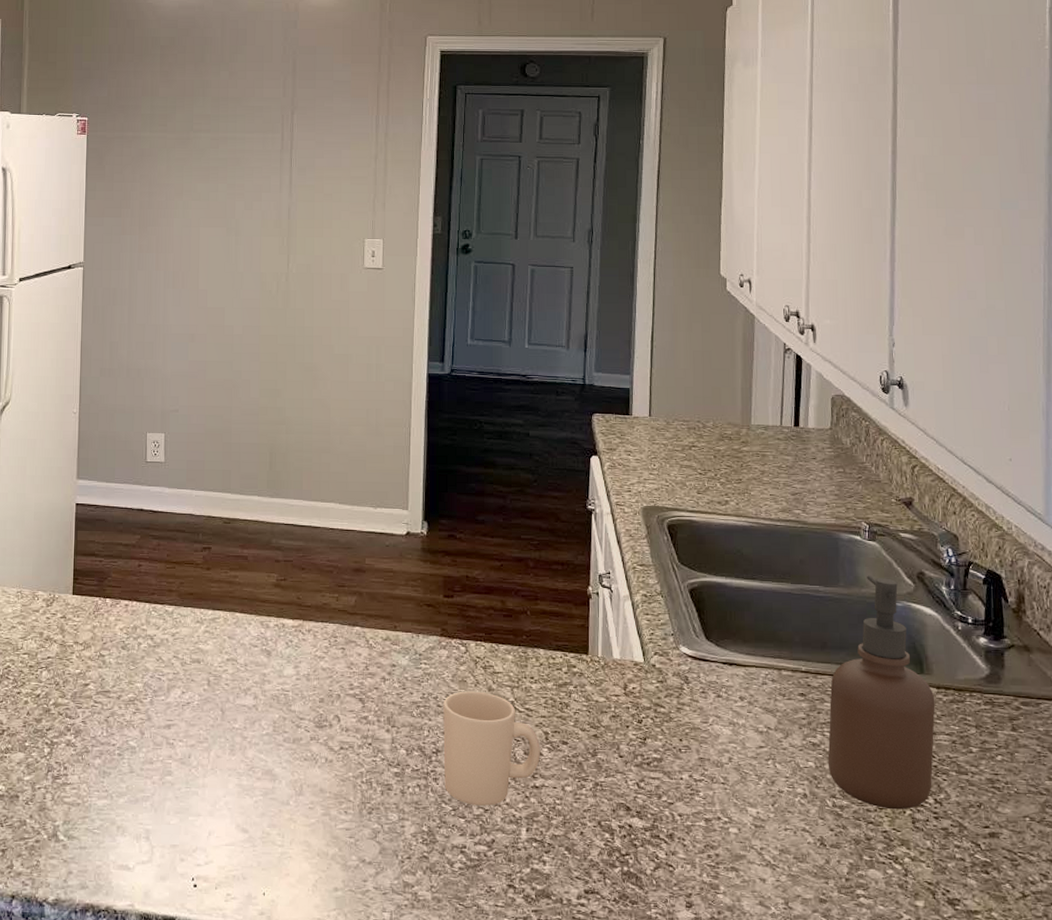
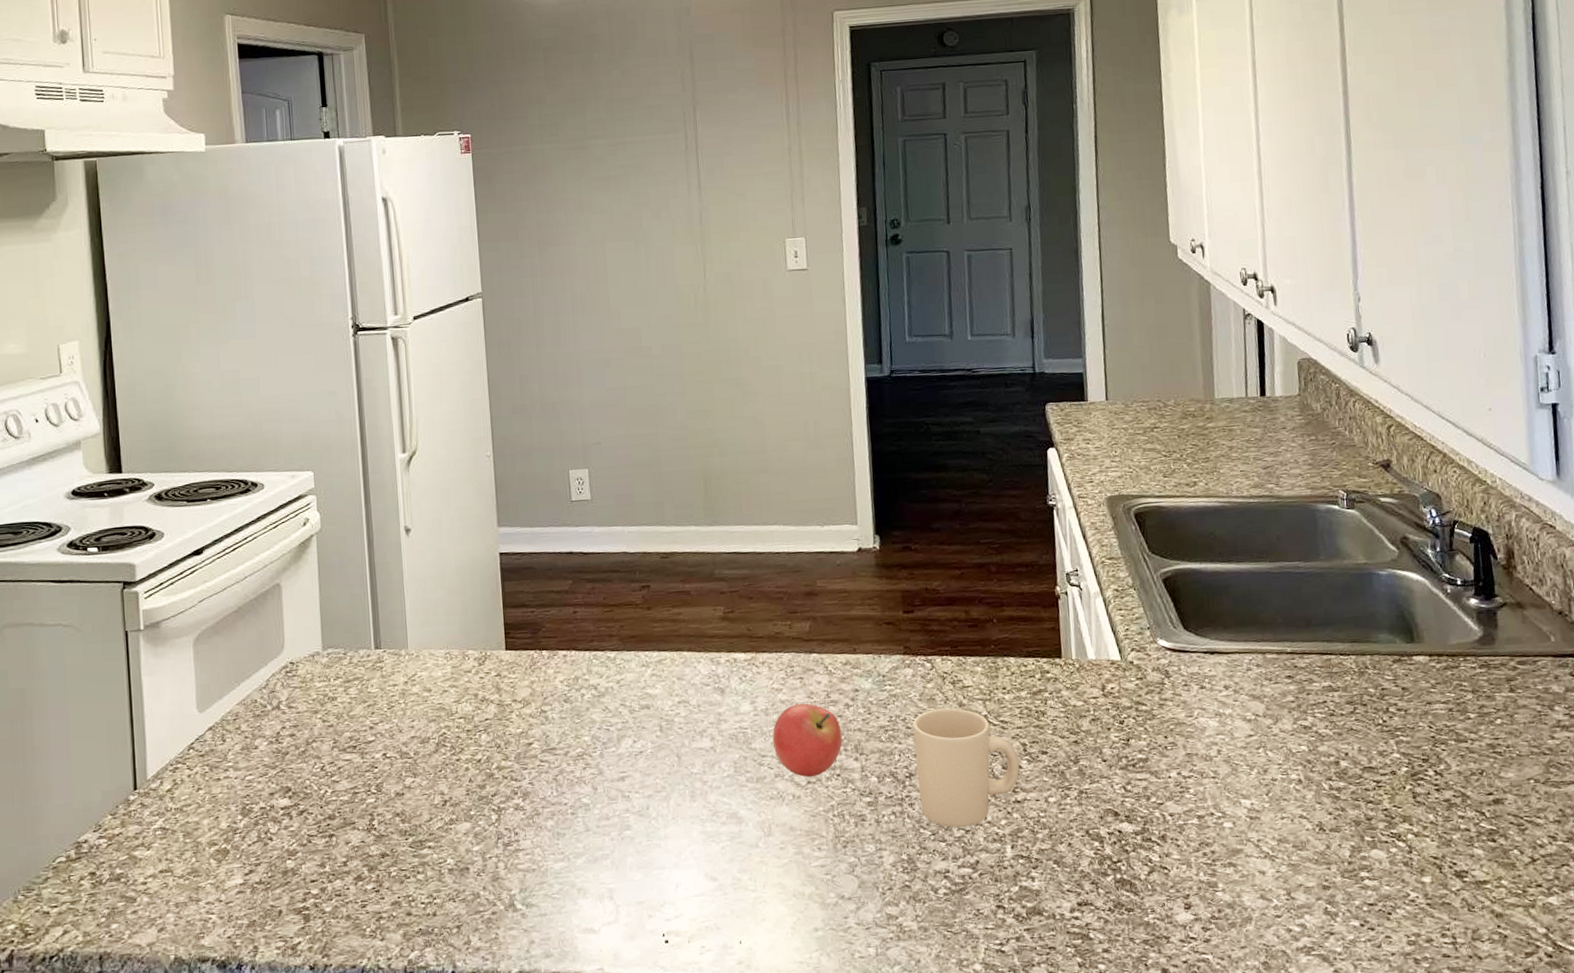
fruit: none [311,672,376,743] -> present [772,703,843,777]
soap dispenser: present [827,575,935,810] -> none [1318,545,1431,786]

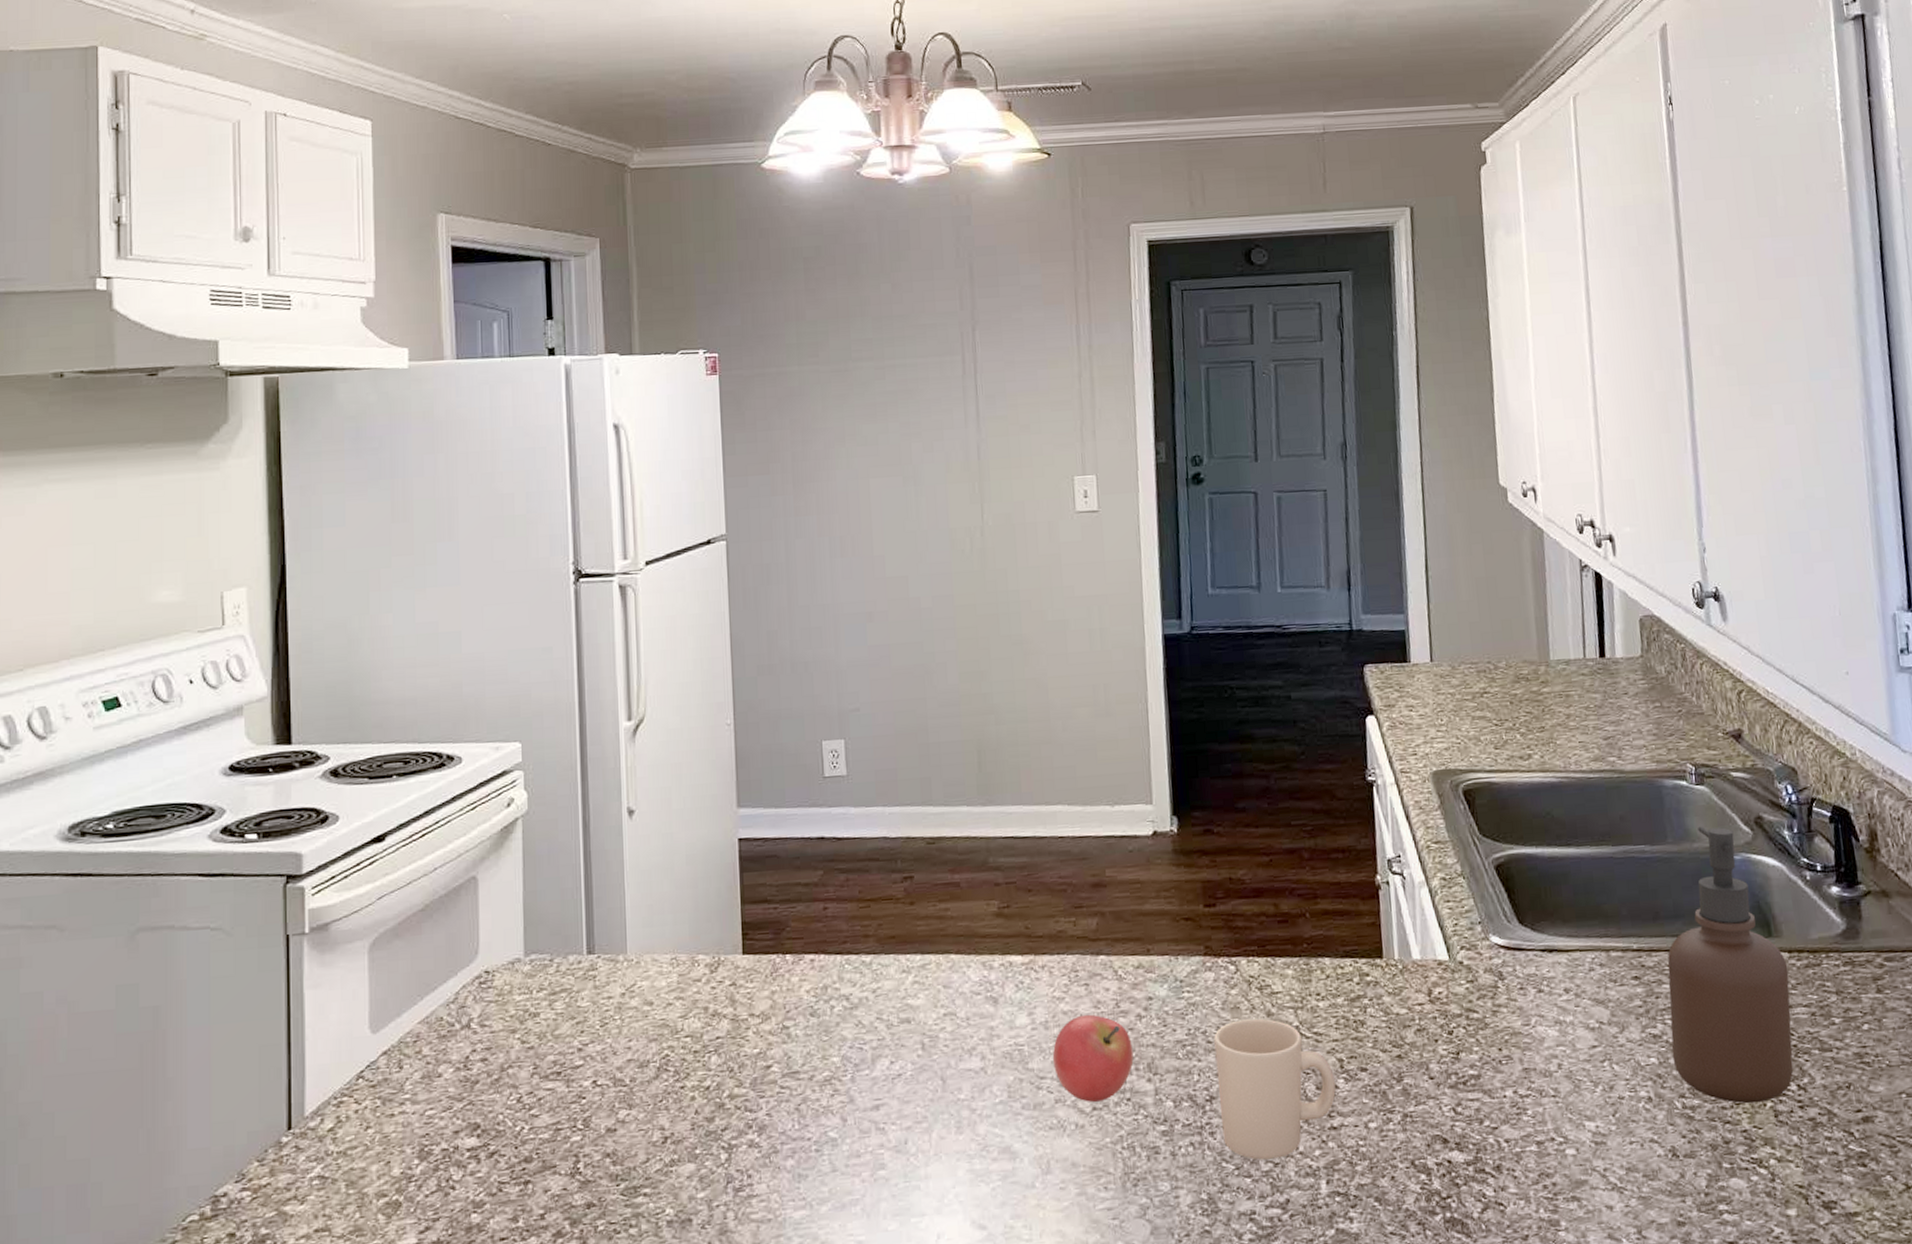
soap dispenser: none [1318,545,1431,786] -> present [1667,826,1793,1104]

